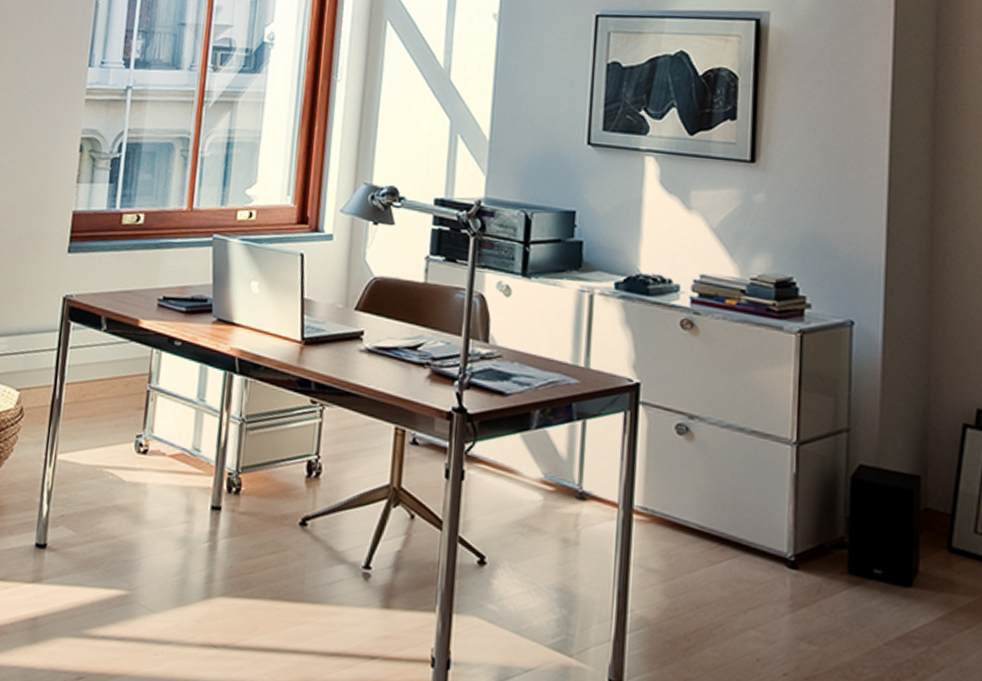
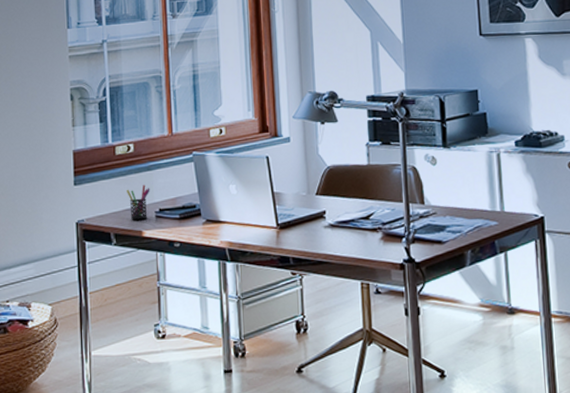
pen holder: none [128,265,156,306] -> present [127,185,150,220]

